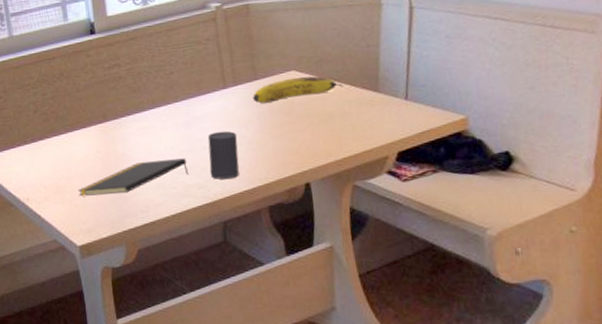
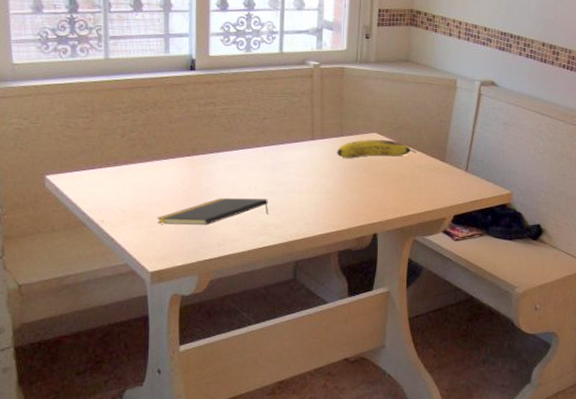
cup: present [207,130,239,180] -> none [289,178,318,223]

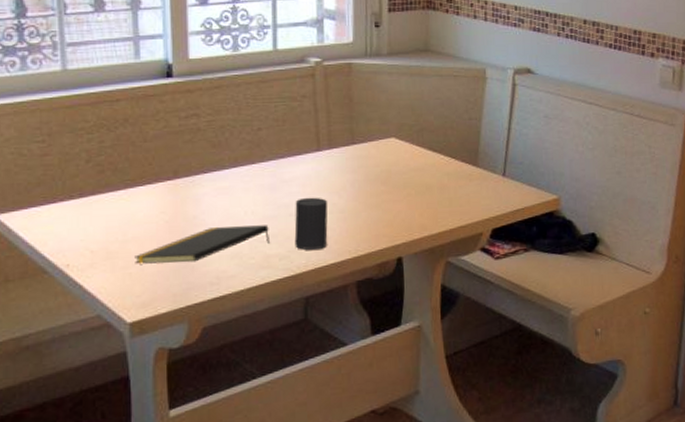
cup: none [289,178,318,223] -> present [294,197,328,251]
fruit: present [337,139,417,158] -> none [348,144,444,170]

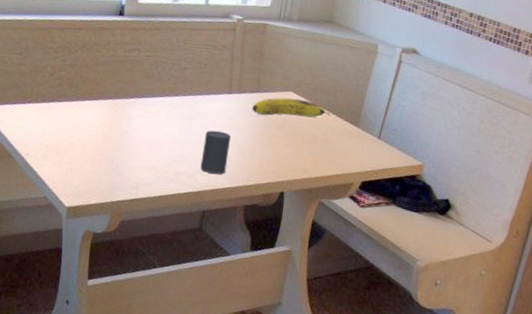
notepad: present [135,225,269,264] -> none [77,142,182,168]
fruit: none [348,144,444,170] -> present [252,97,331,117]

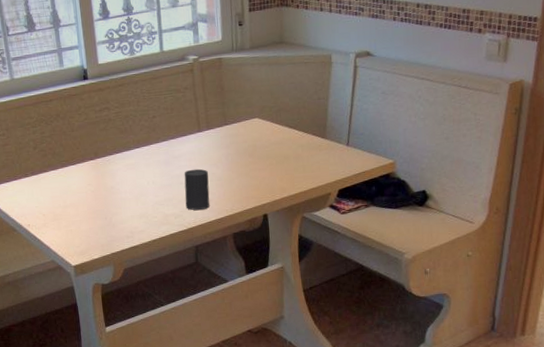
fruit: present [252,97,331,117] -> none [223,123,298,146]

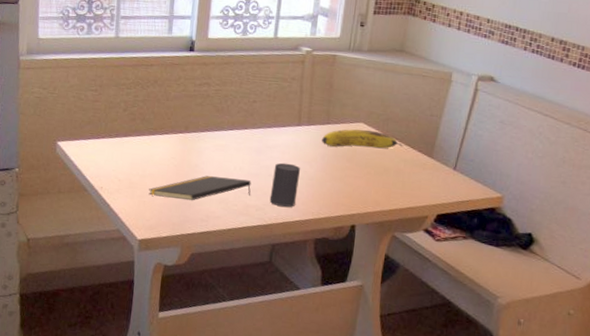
notepad: none [73,192,167,224] -> present [148,175,251,201]
fruit: none [223,123,298,146] -> present [322,129,403,149]

